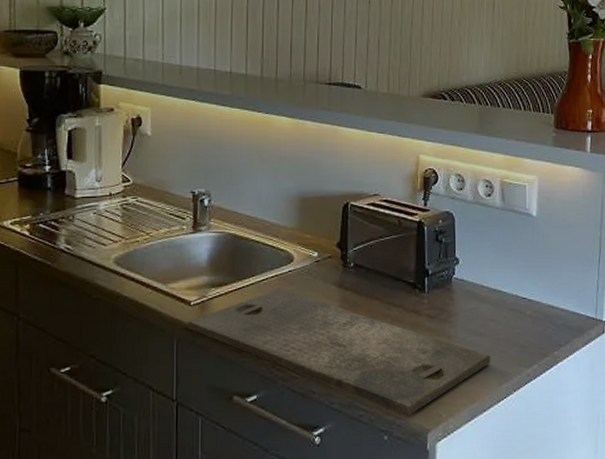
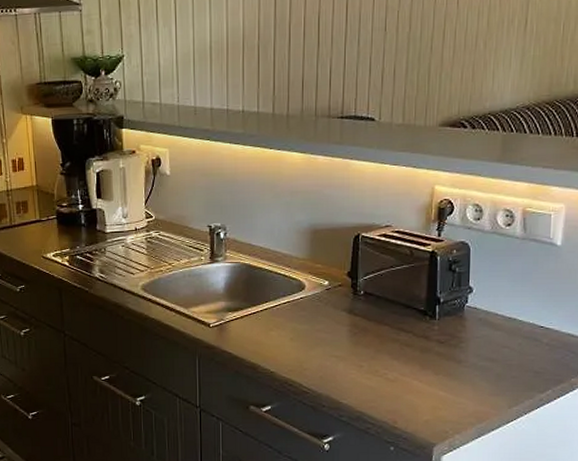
cutting board: present [187,288,491,416] -> none [207,313,502,430]

